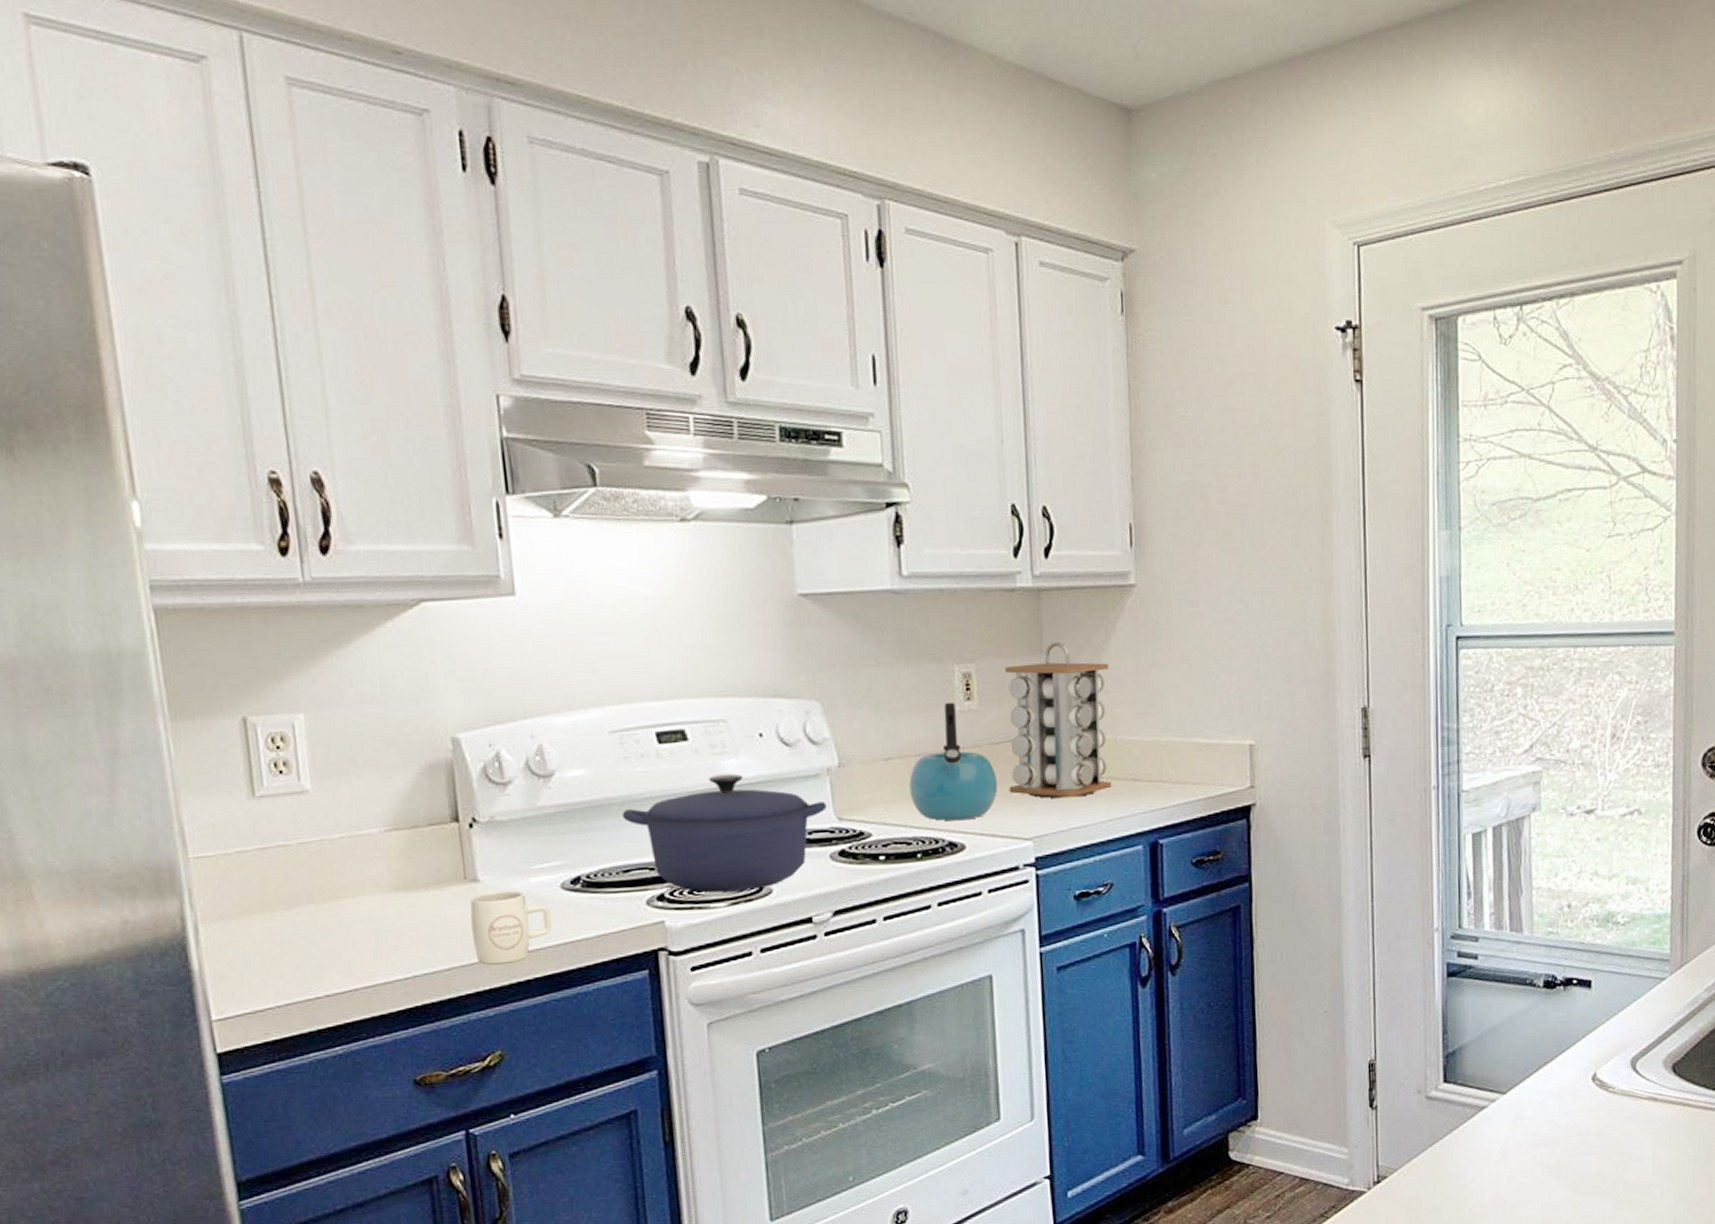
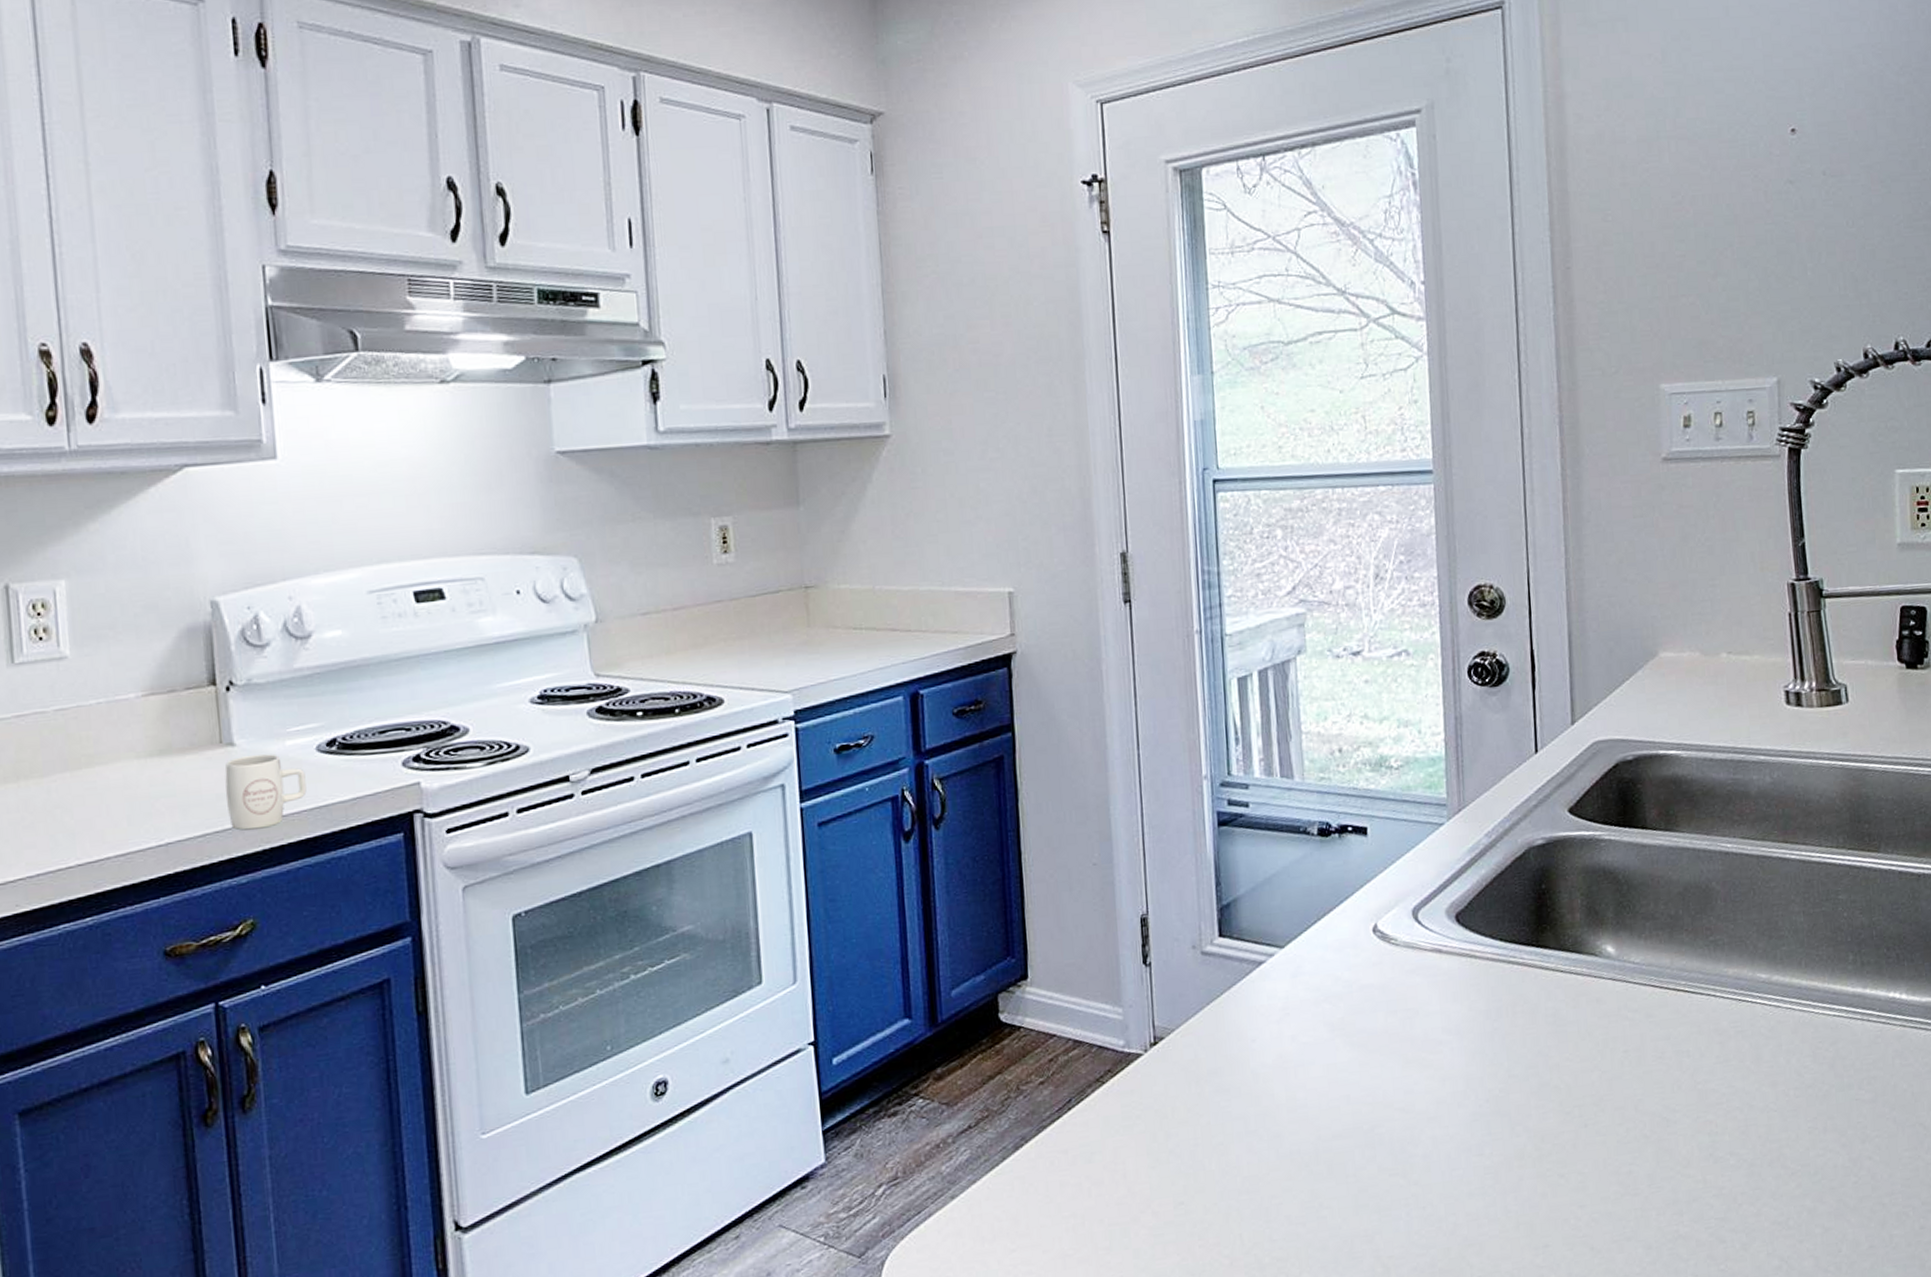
cooking pot: present [622,773,827,893] -> none [378,631,584,753]
kettle: present [909,702,998,821] -> none [666,555,755,675]
spice rack: present [1005,641,1112,798] -> none [761,493,871,650]

